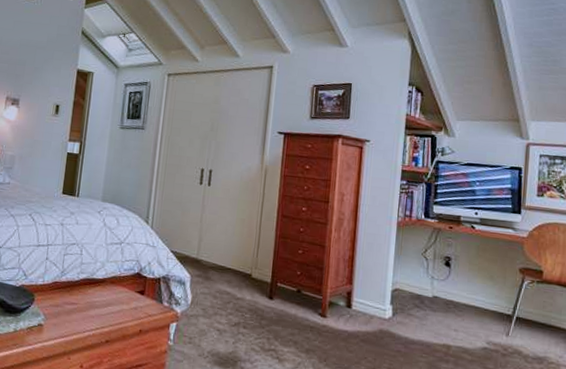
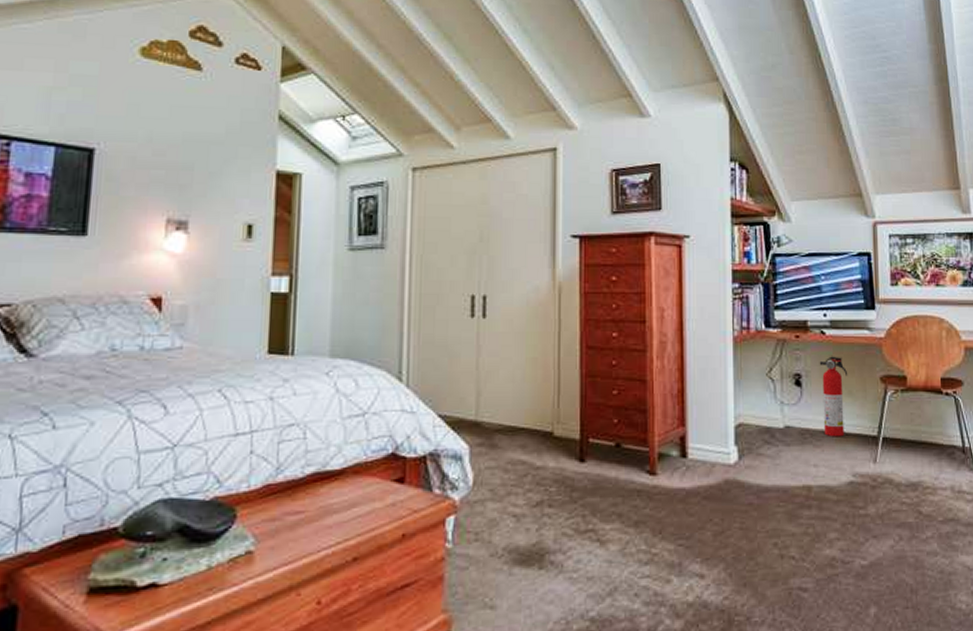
fire extinguisher: none [465,246,492,311] -> present [819,356,848,437]

